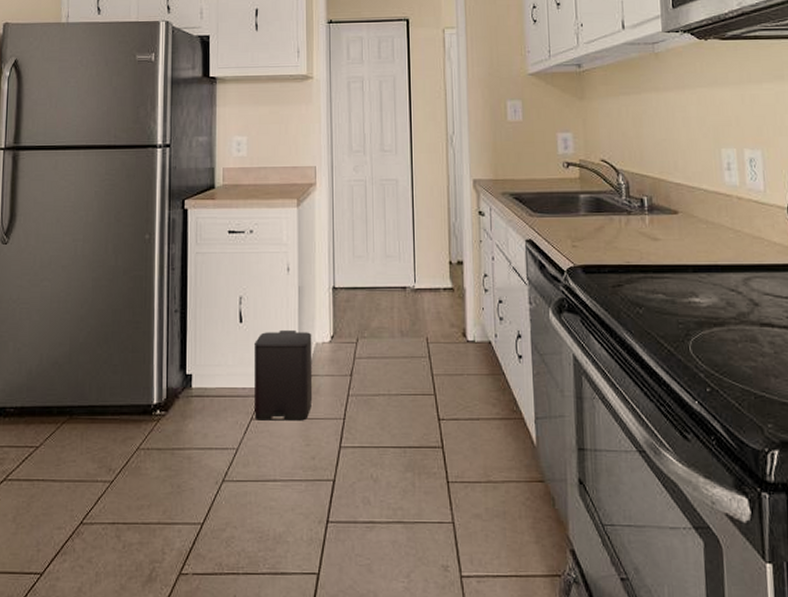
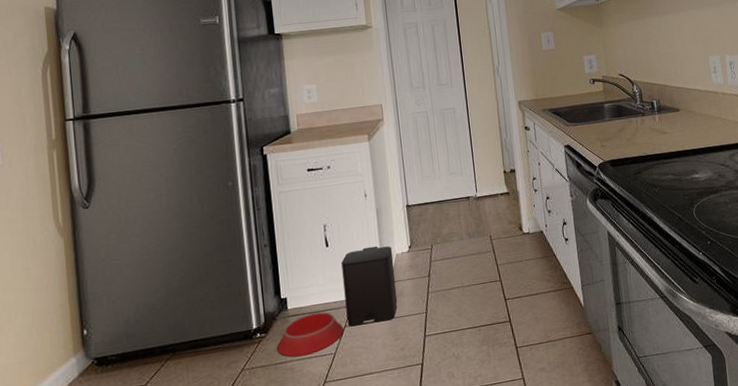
pet bowl: none [176,397,249,445] -> present [277,311,343,357]

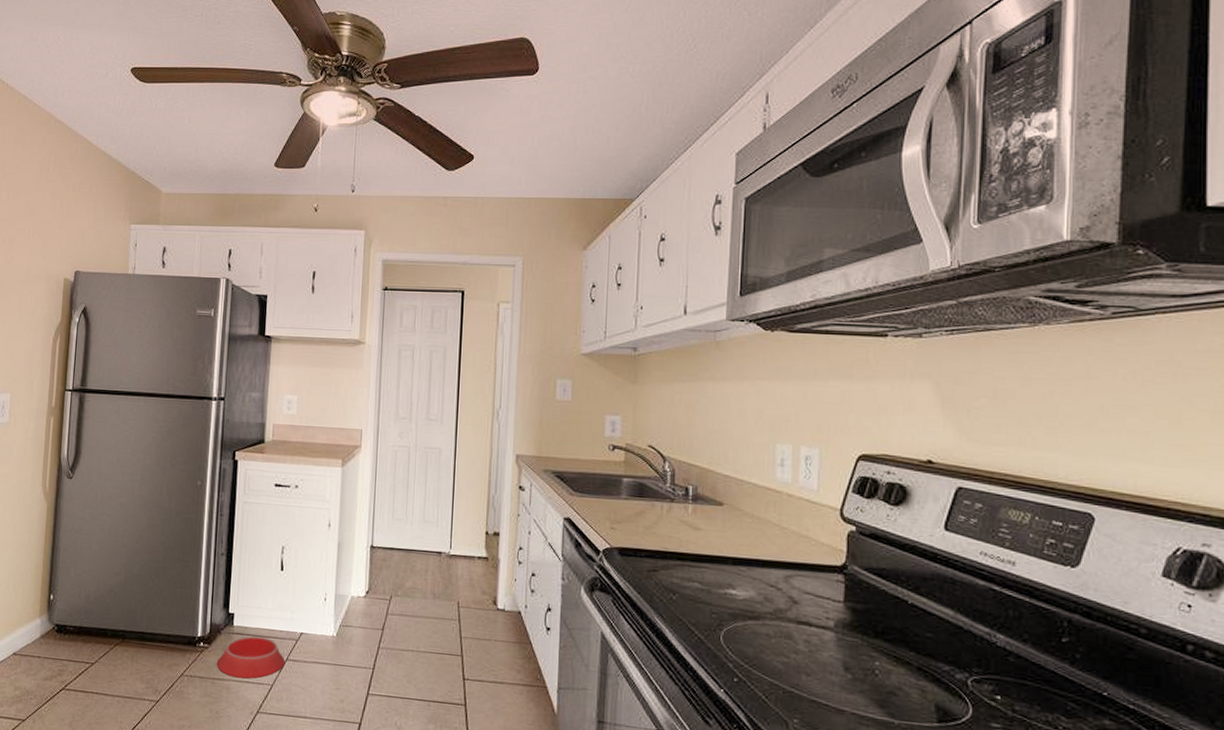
pedal bin: present [341,246,398,327] -> none [290,580,348,667]

